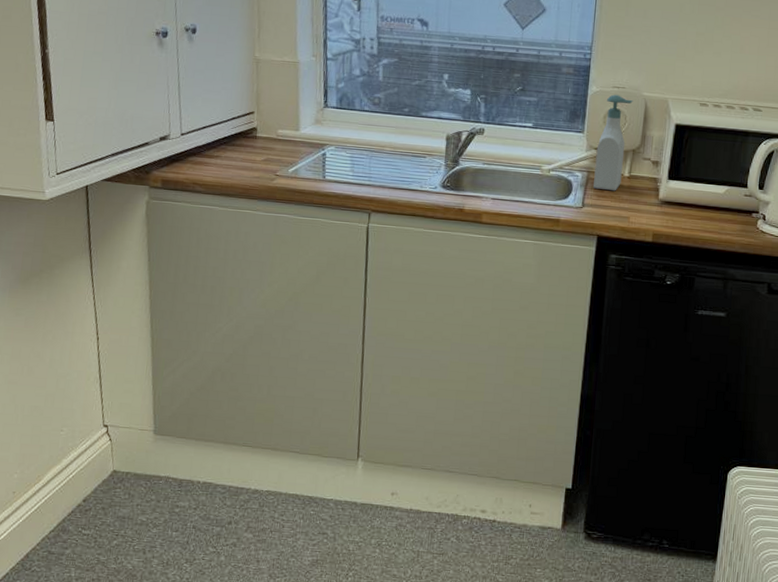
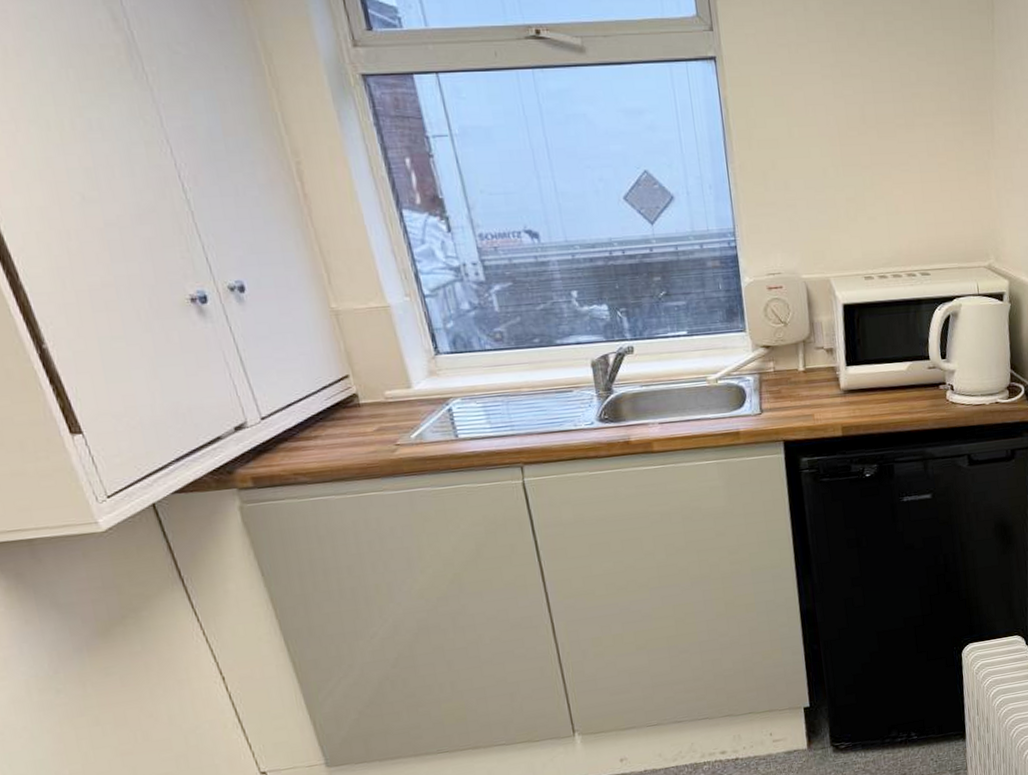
soap bottle: present [593,94,633,191] -> none [763,282,798,391]

